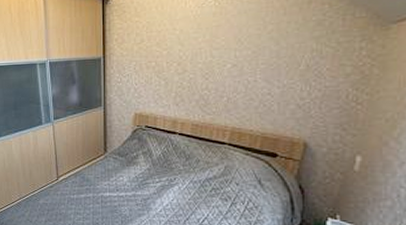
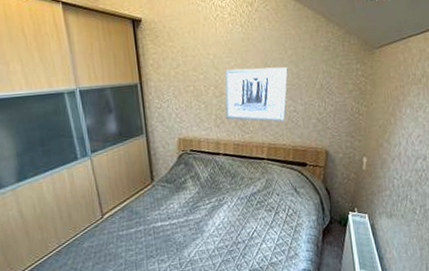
wall art: none [186,43,266,104] -> present [225,66,288,122]

